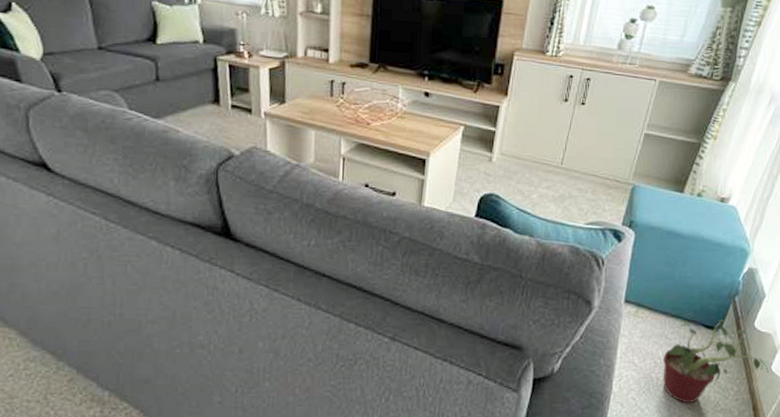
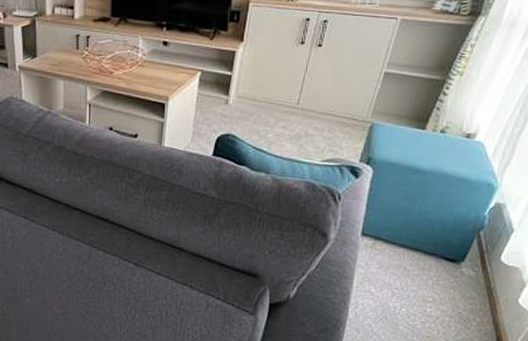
potted plant: present [663,320,772,404] -> none [401,253,519,332]

